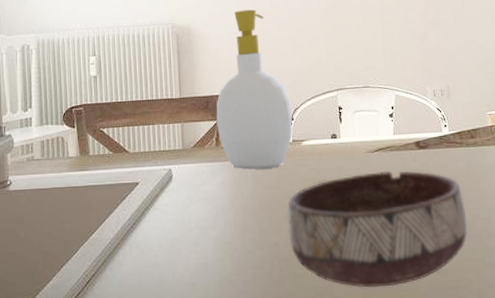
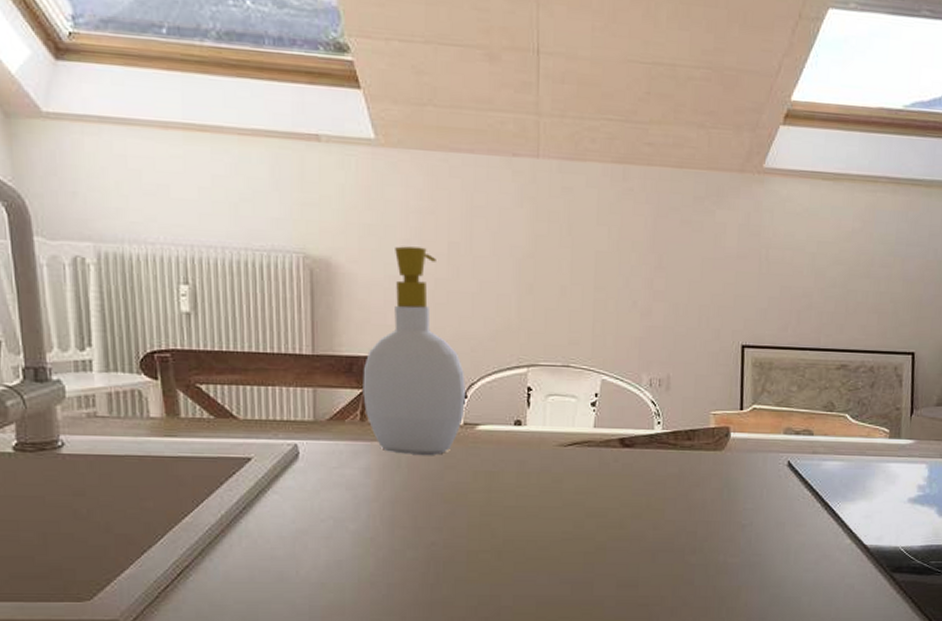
bowl: present [288,170,468,288] -> none [450,469,670,599]

